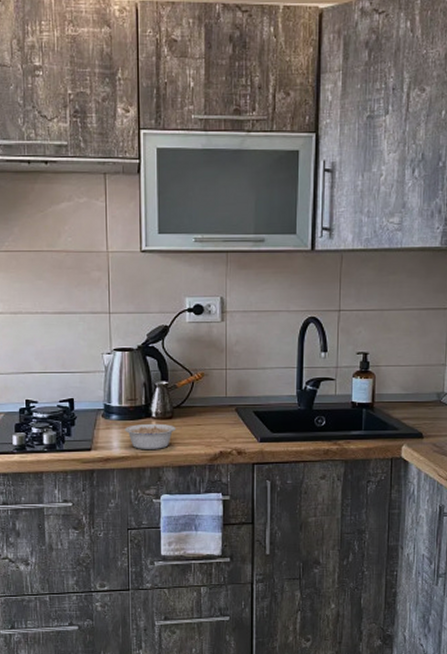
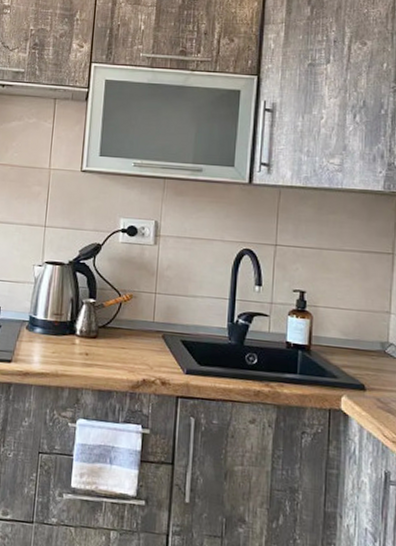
legume: present [124,423,182,449] -> none [47,340,106,370]

